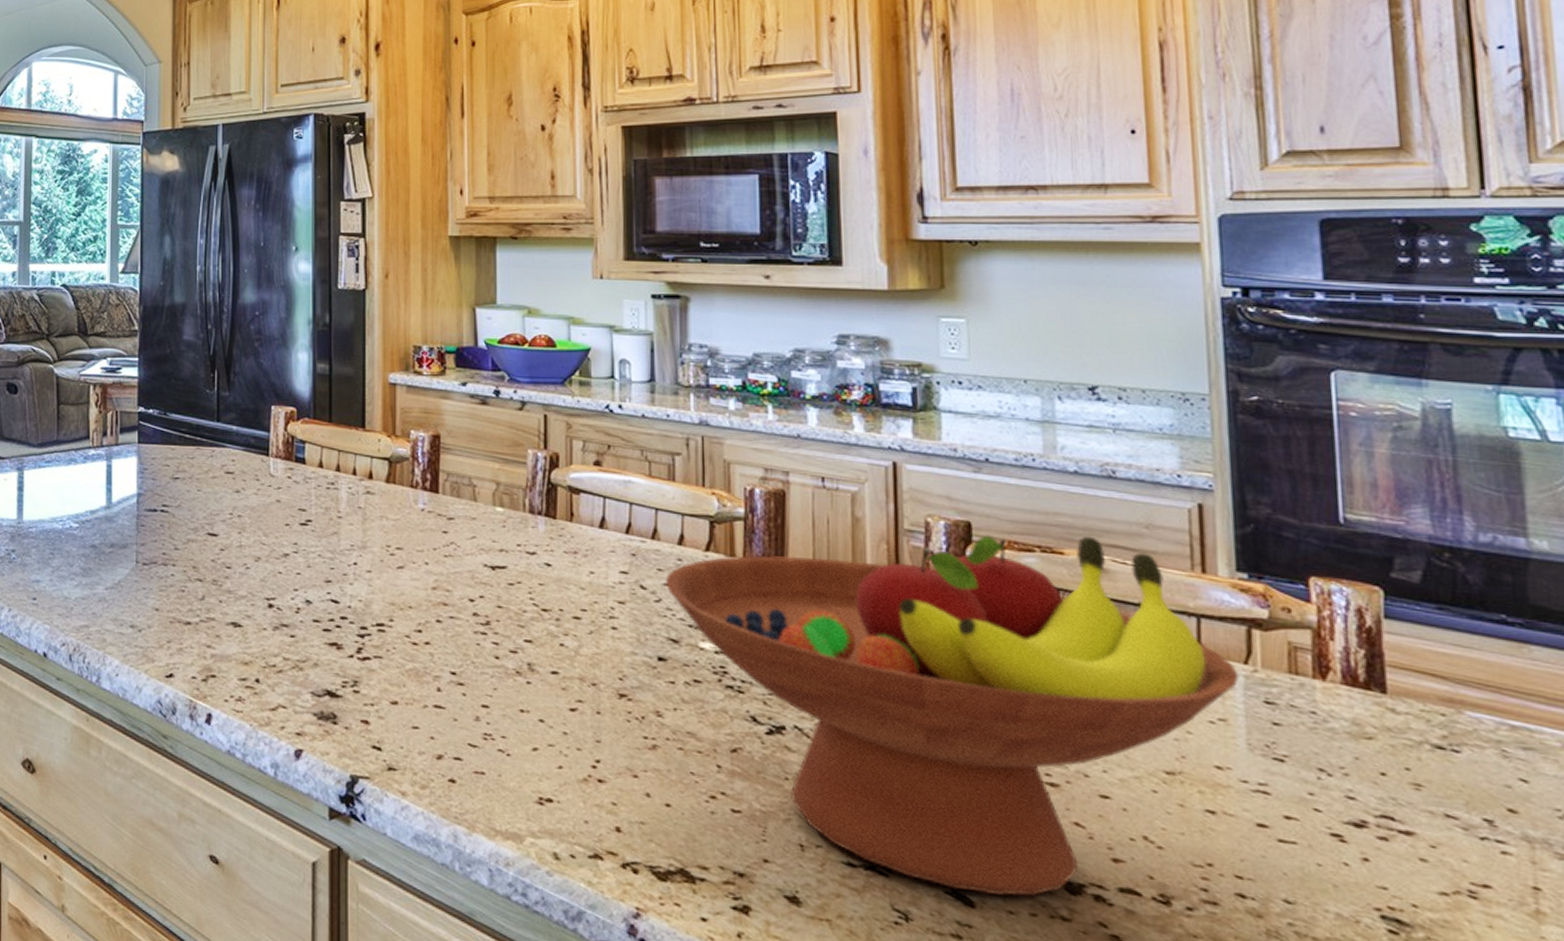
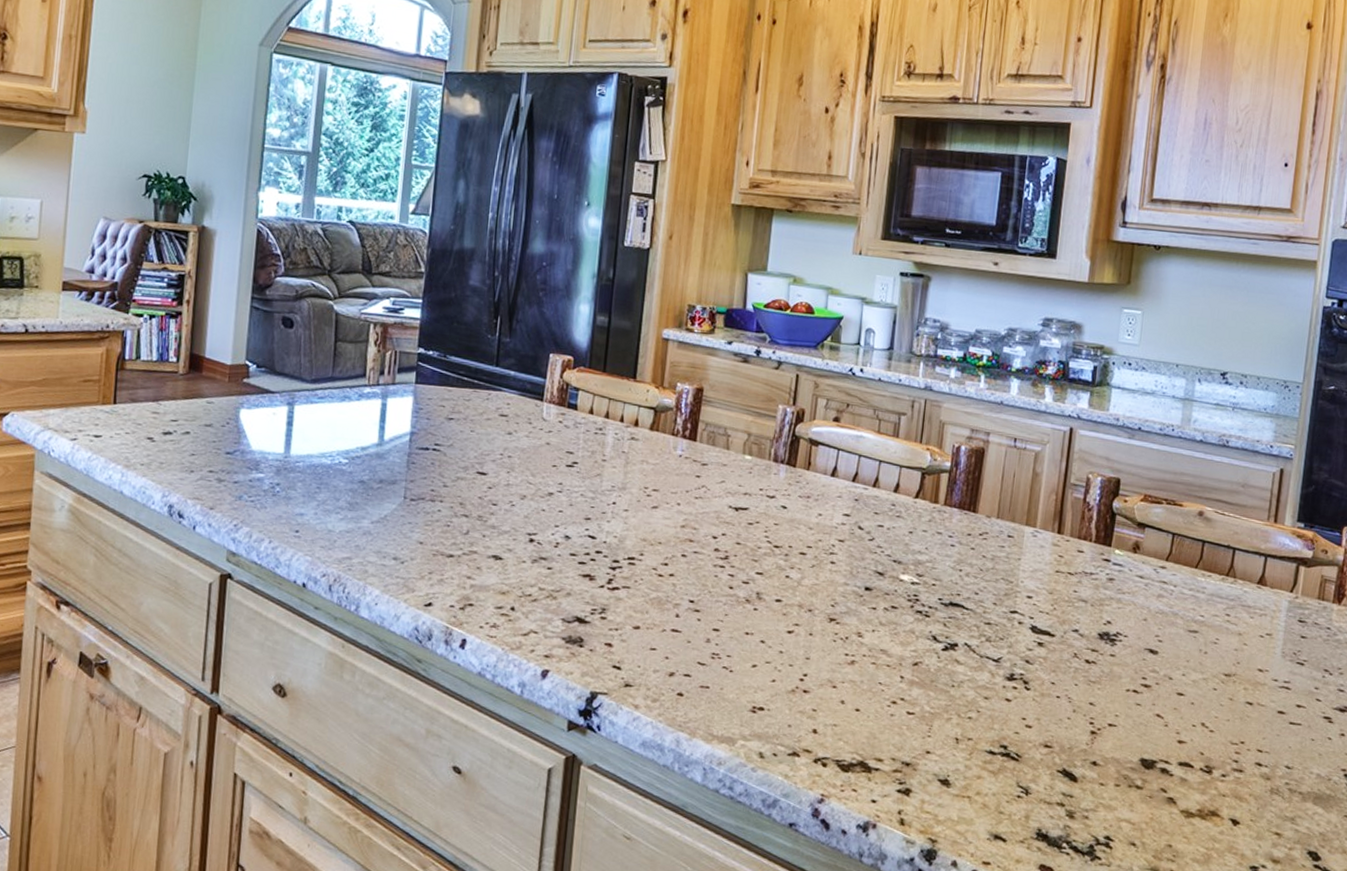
fruit bowl: present [665,534,1240,896] -> none [879,489,1286,772]

